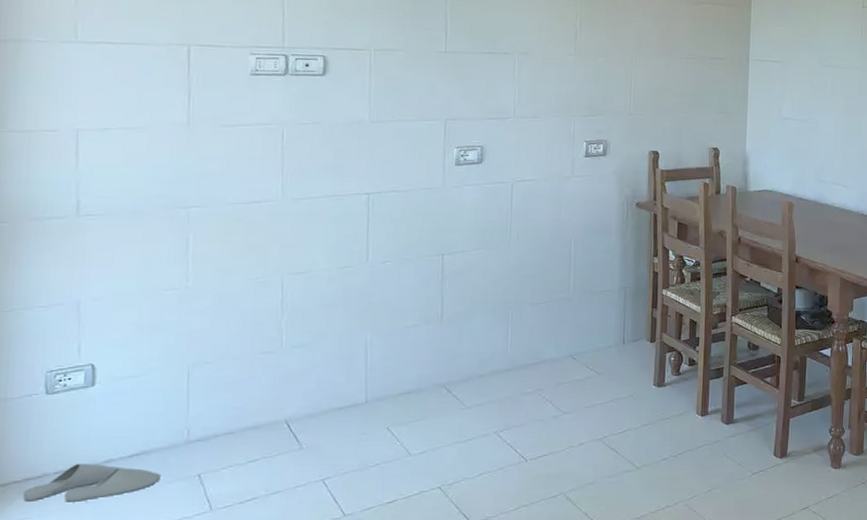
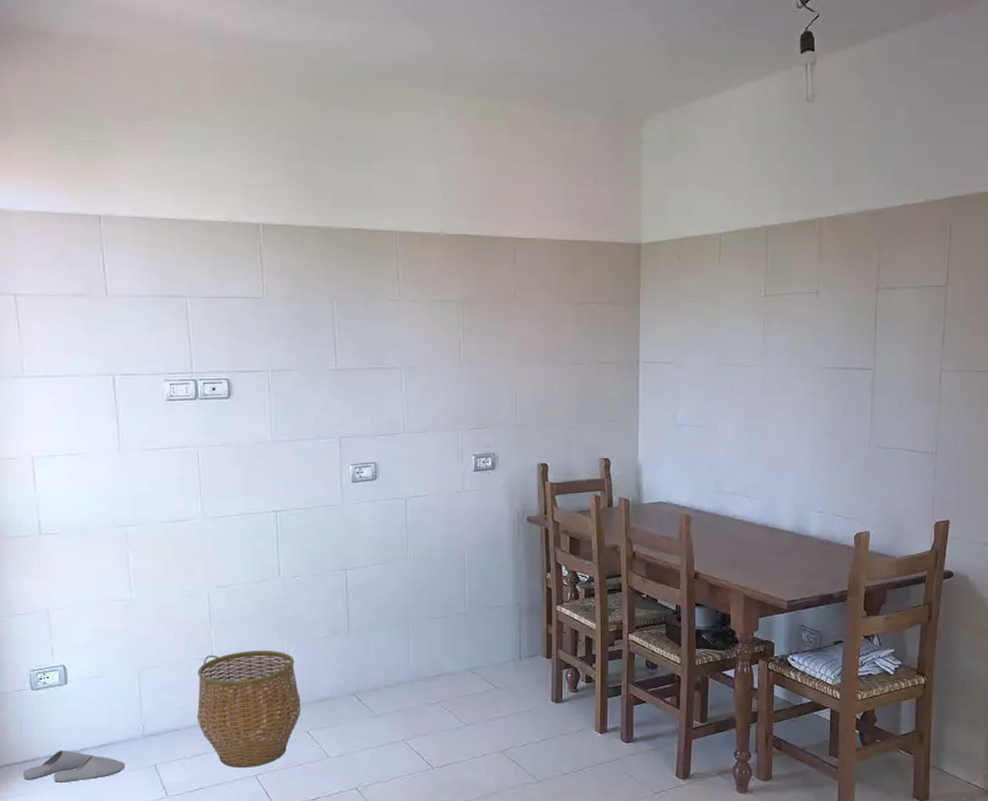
basket: none [256,341,382,472] -> present [196,651,301,767]

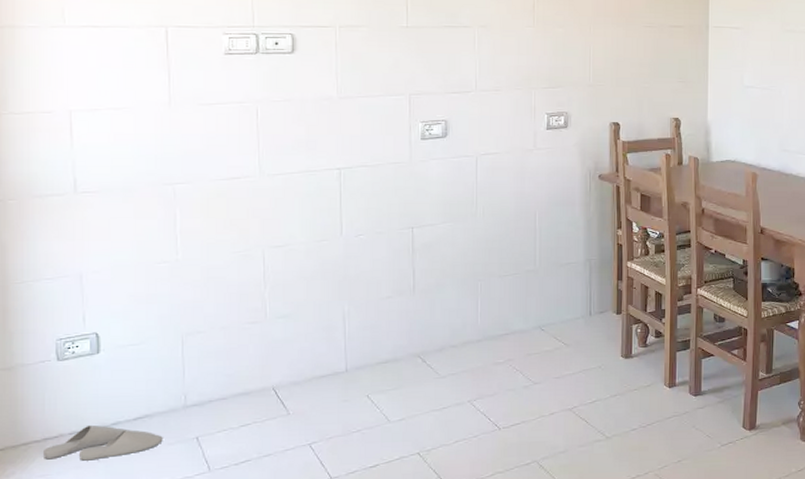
basket: present [196,651,301,767] -> none [246,312,361,437]

